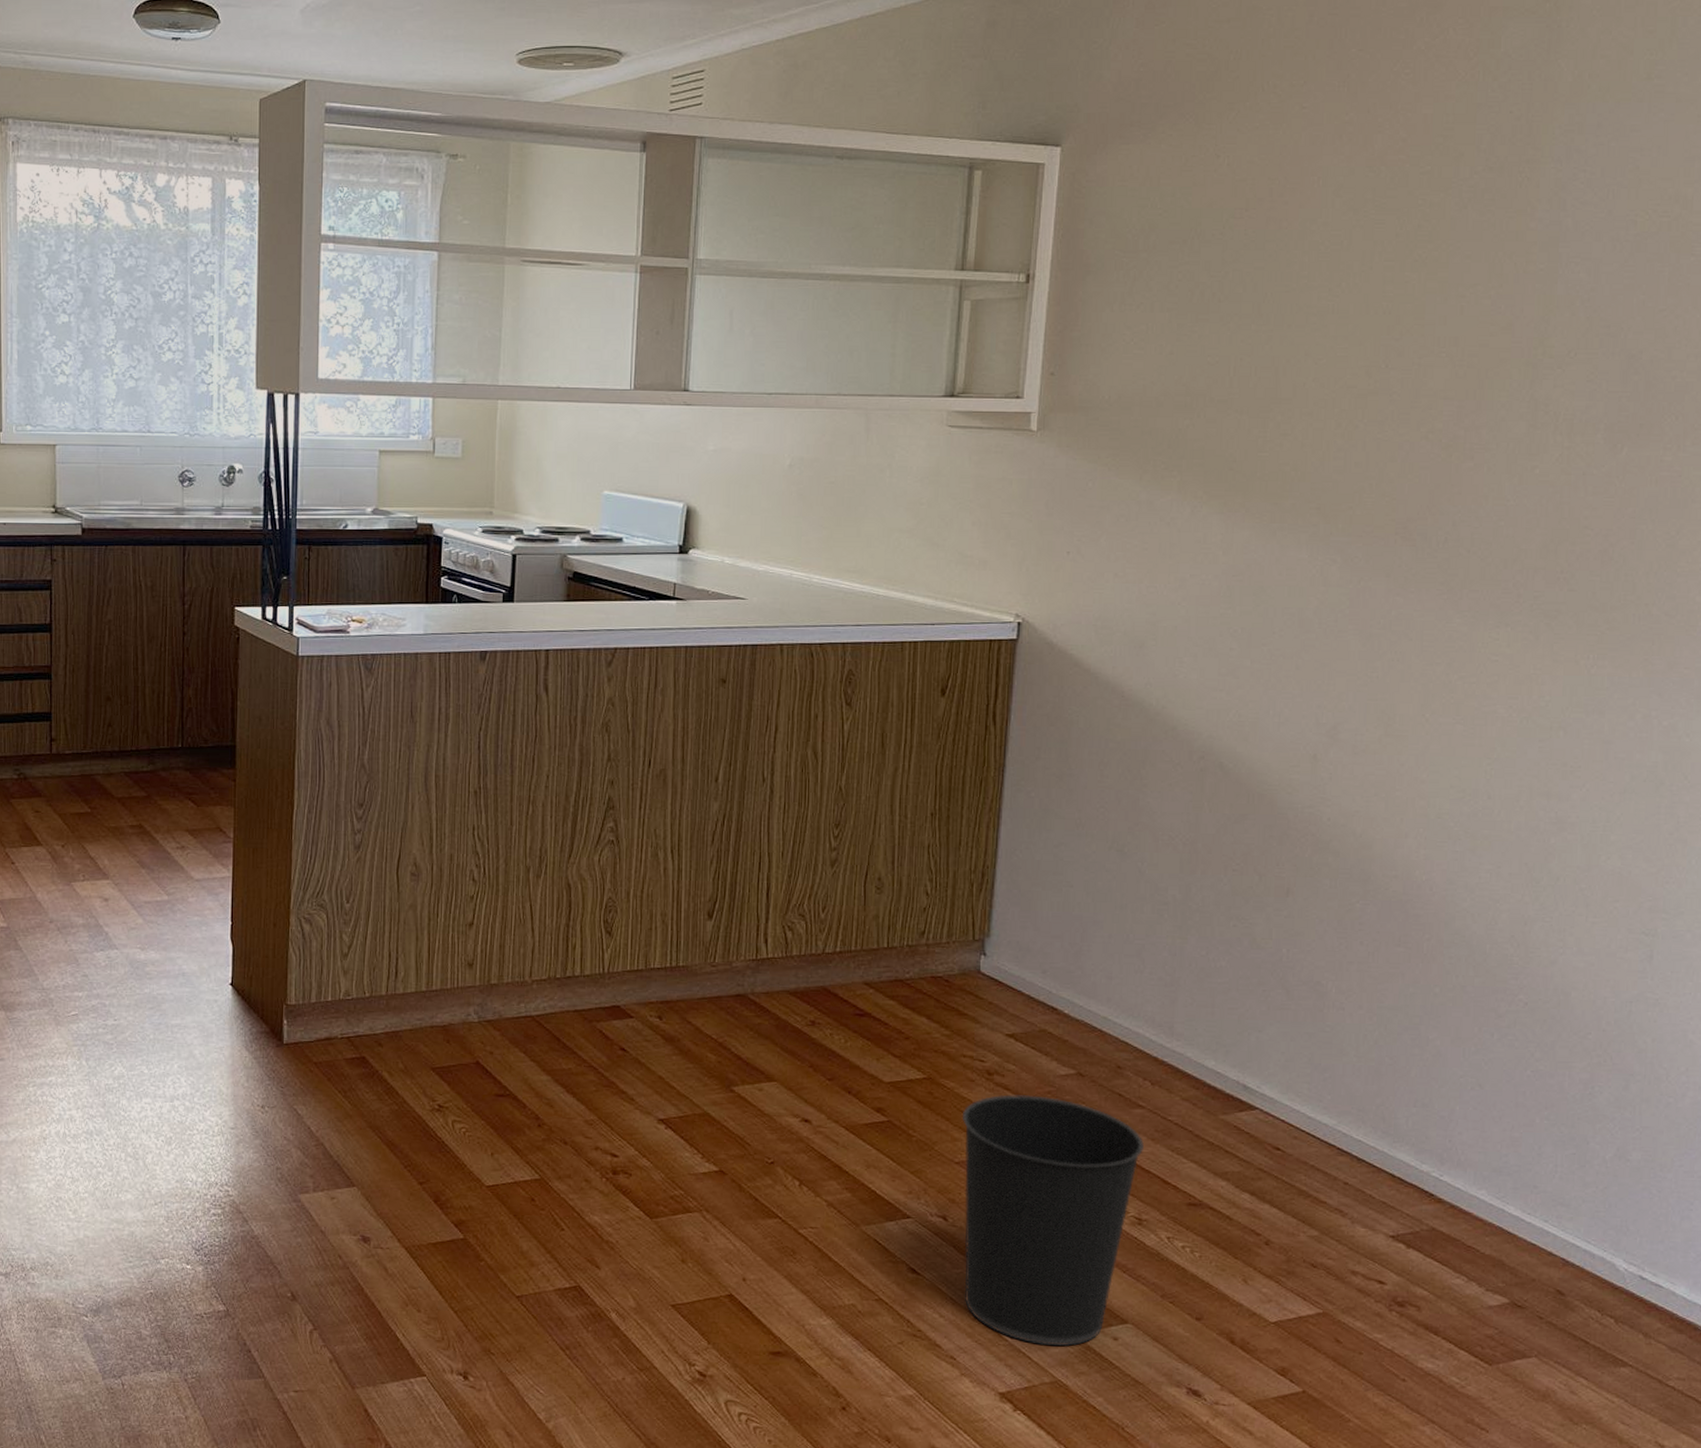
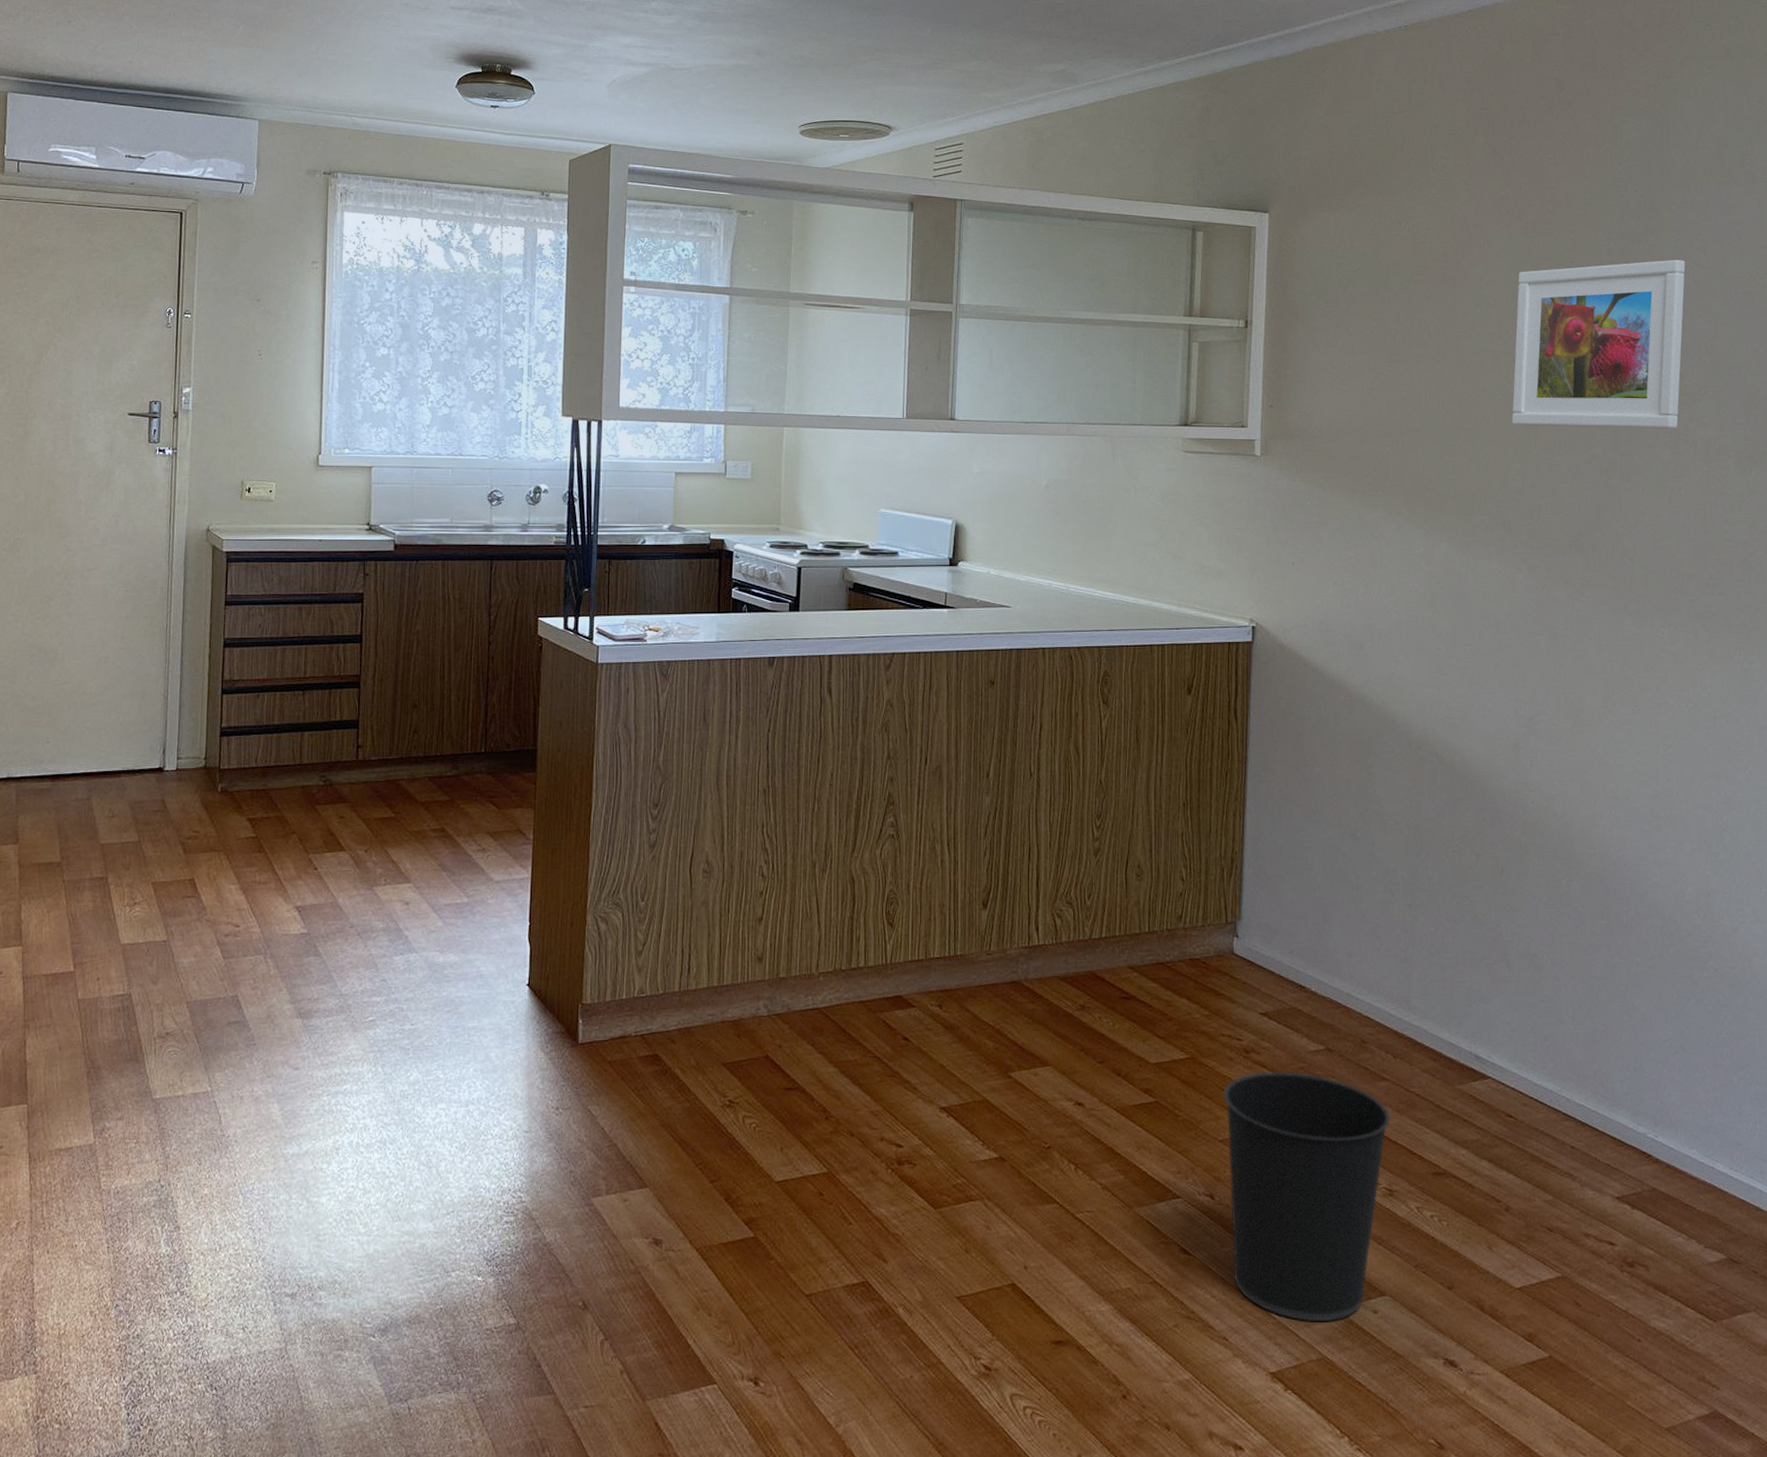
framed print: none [1337,195,1565,398] -> present [1512,259,1686,429]

